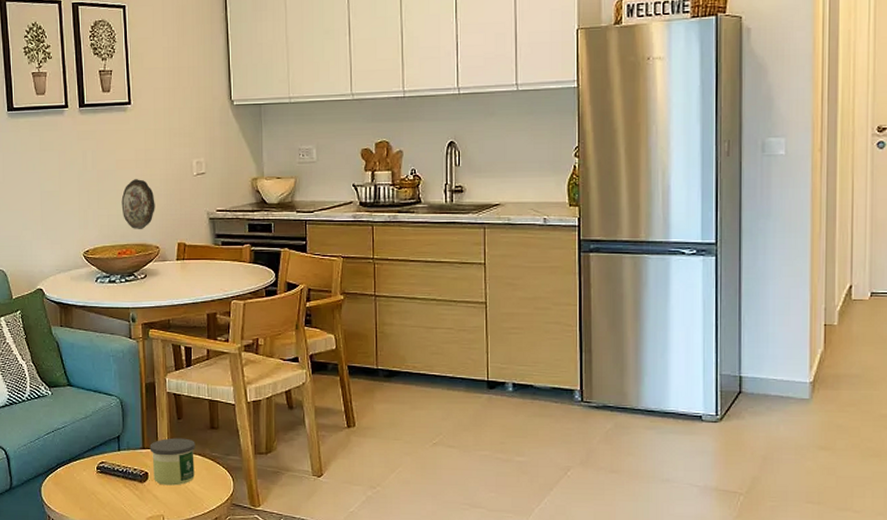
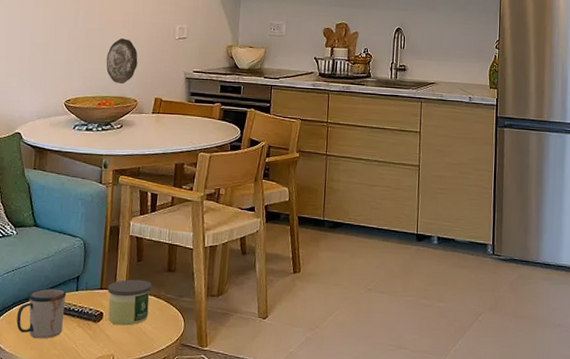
mug: none [62,448,109,500] -> present [16,288,67,339]

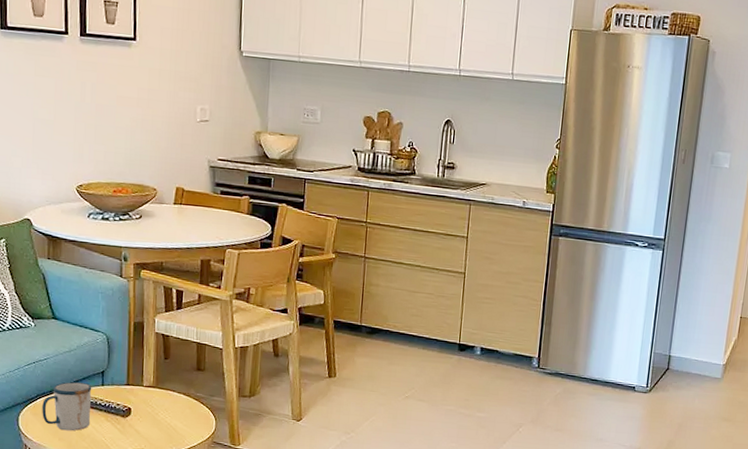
decorative plate: present [106,38,138,84] -> none [120,118,156,171]
candle: present [107,279,152,326] -> none [134,376,181,422]

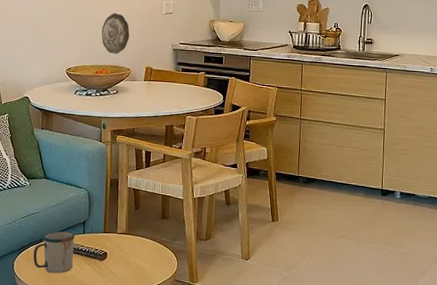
decorative plate: none [120,118,156,171] -> present [101,13,130,55]

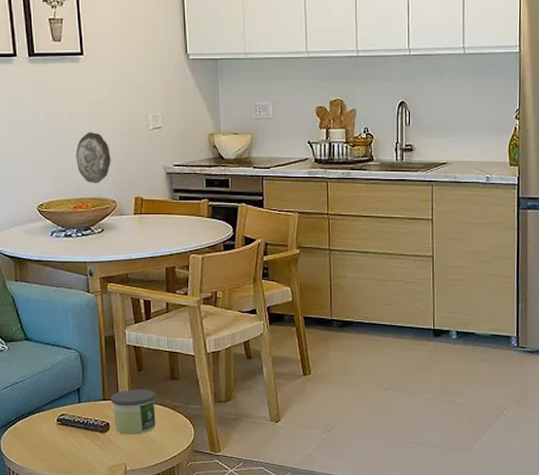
mug: present [33,231,75,274] -> none [22,401,70,451]
candle: none [110,224,148,264] -> present [110,389,156,435]

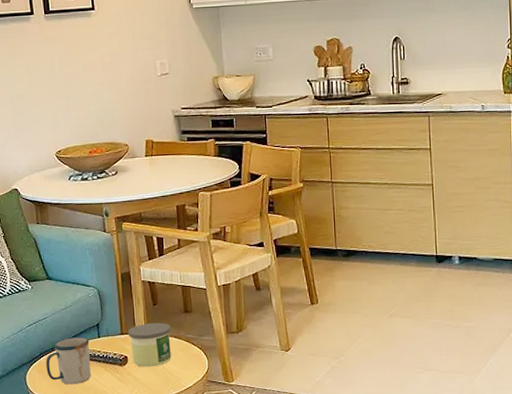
mug: none [22,401,70,451] -> present [46,336,91,385]
decorative plate: present [76,132,111,184] -> none [90,81,123,130]

